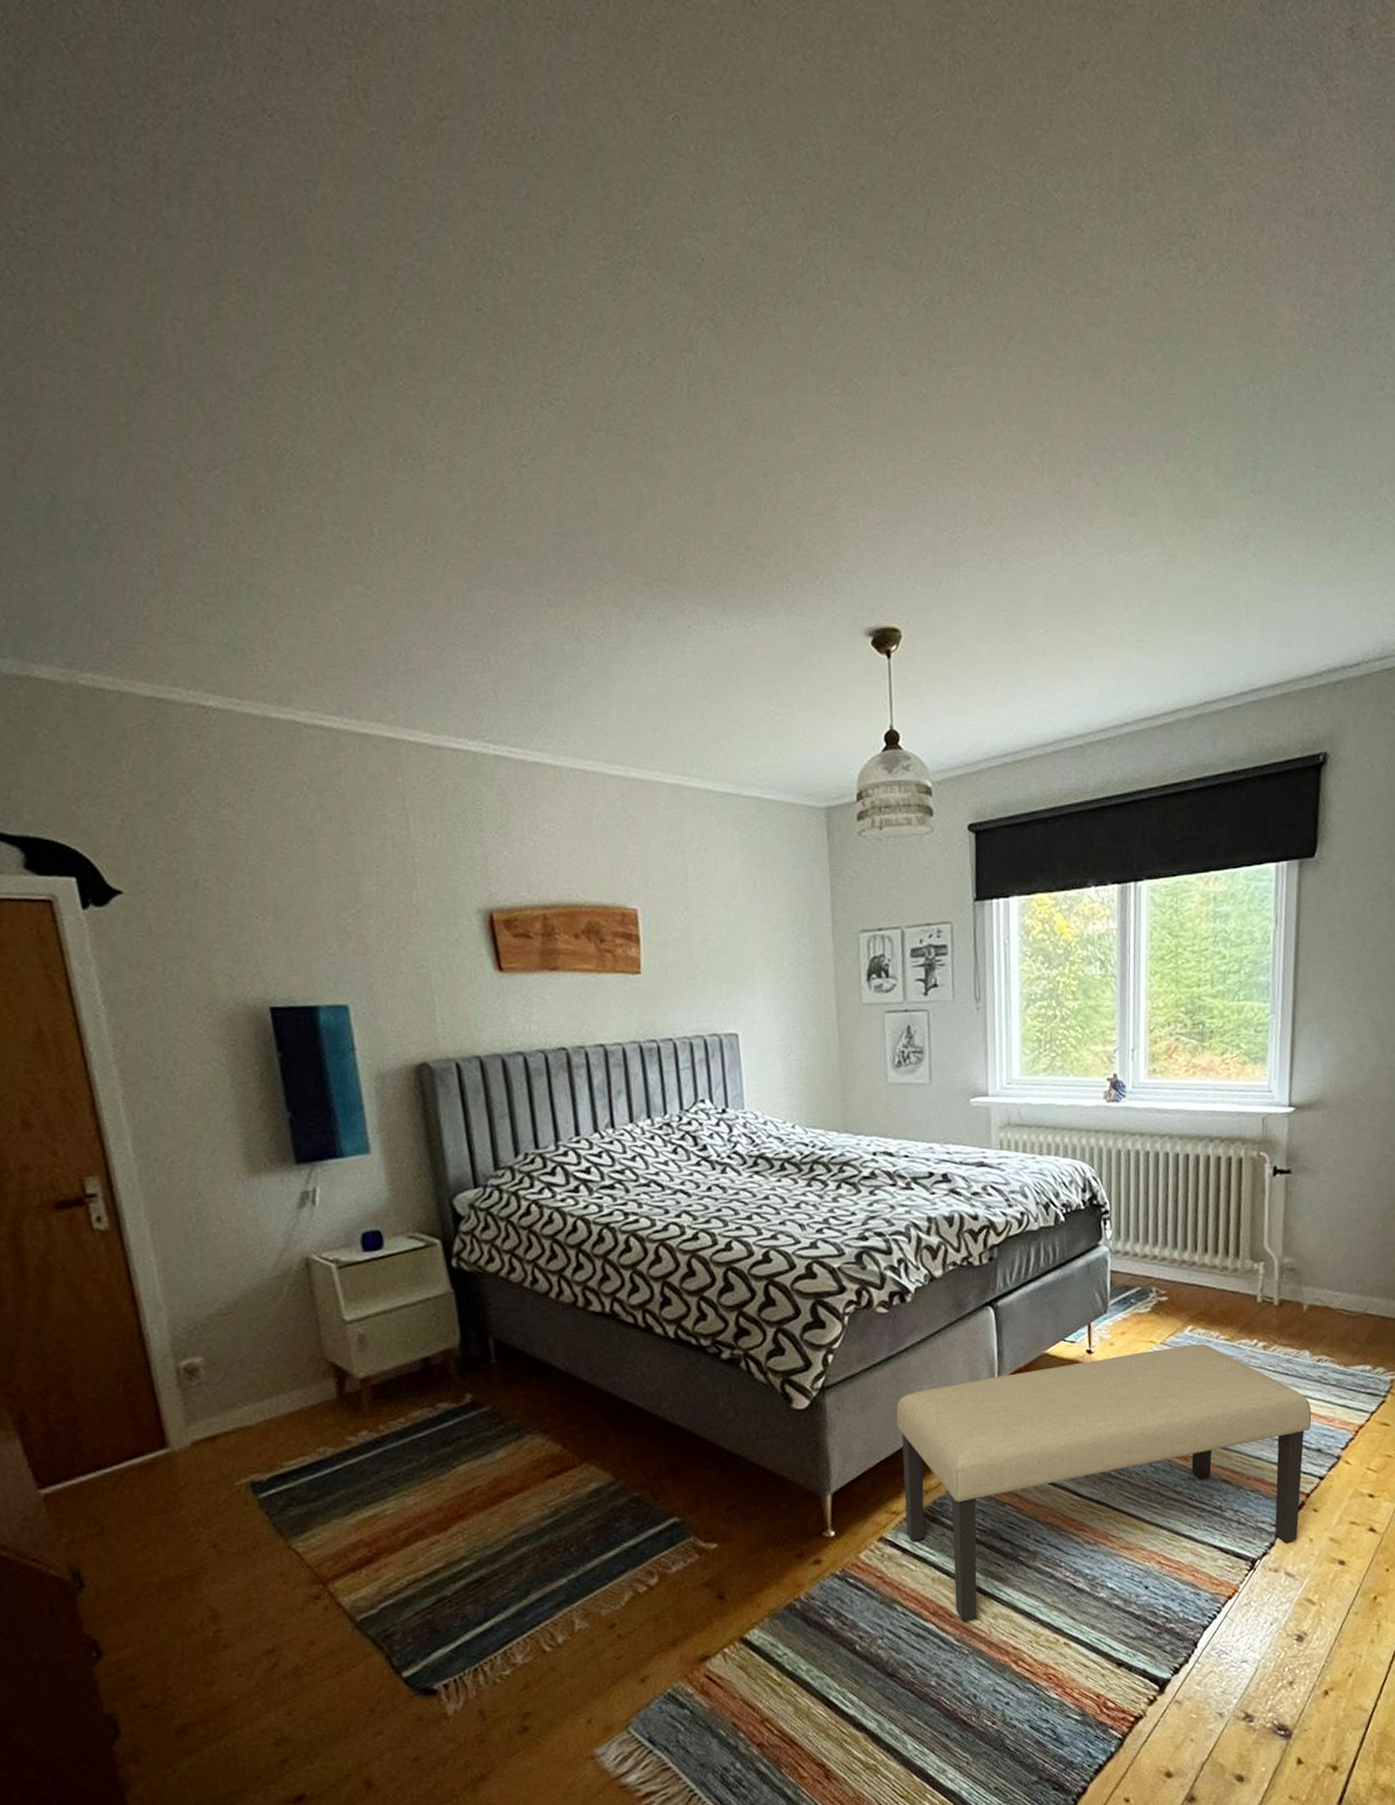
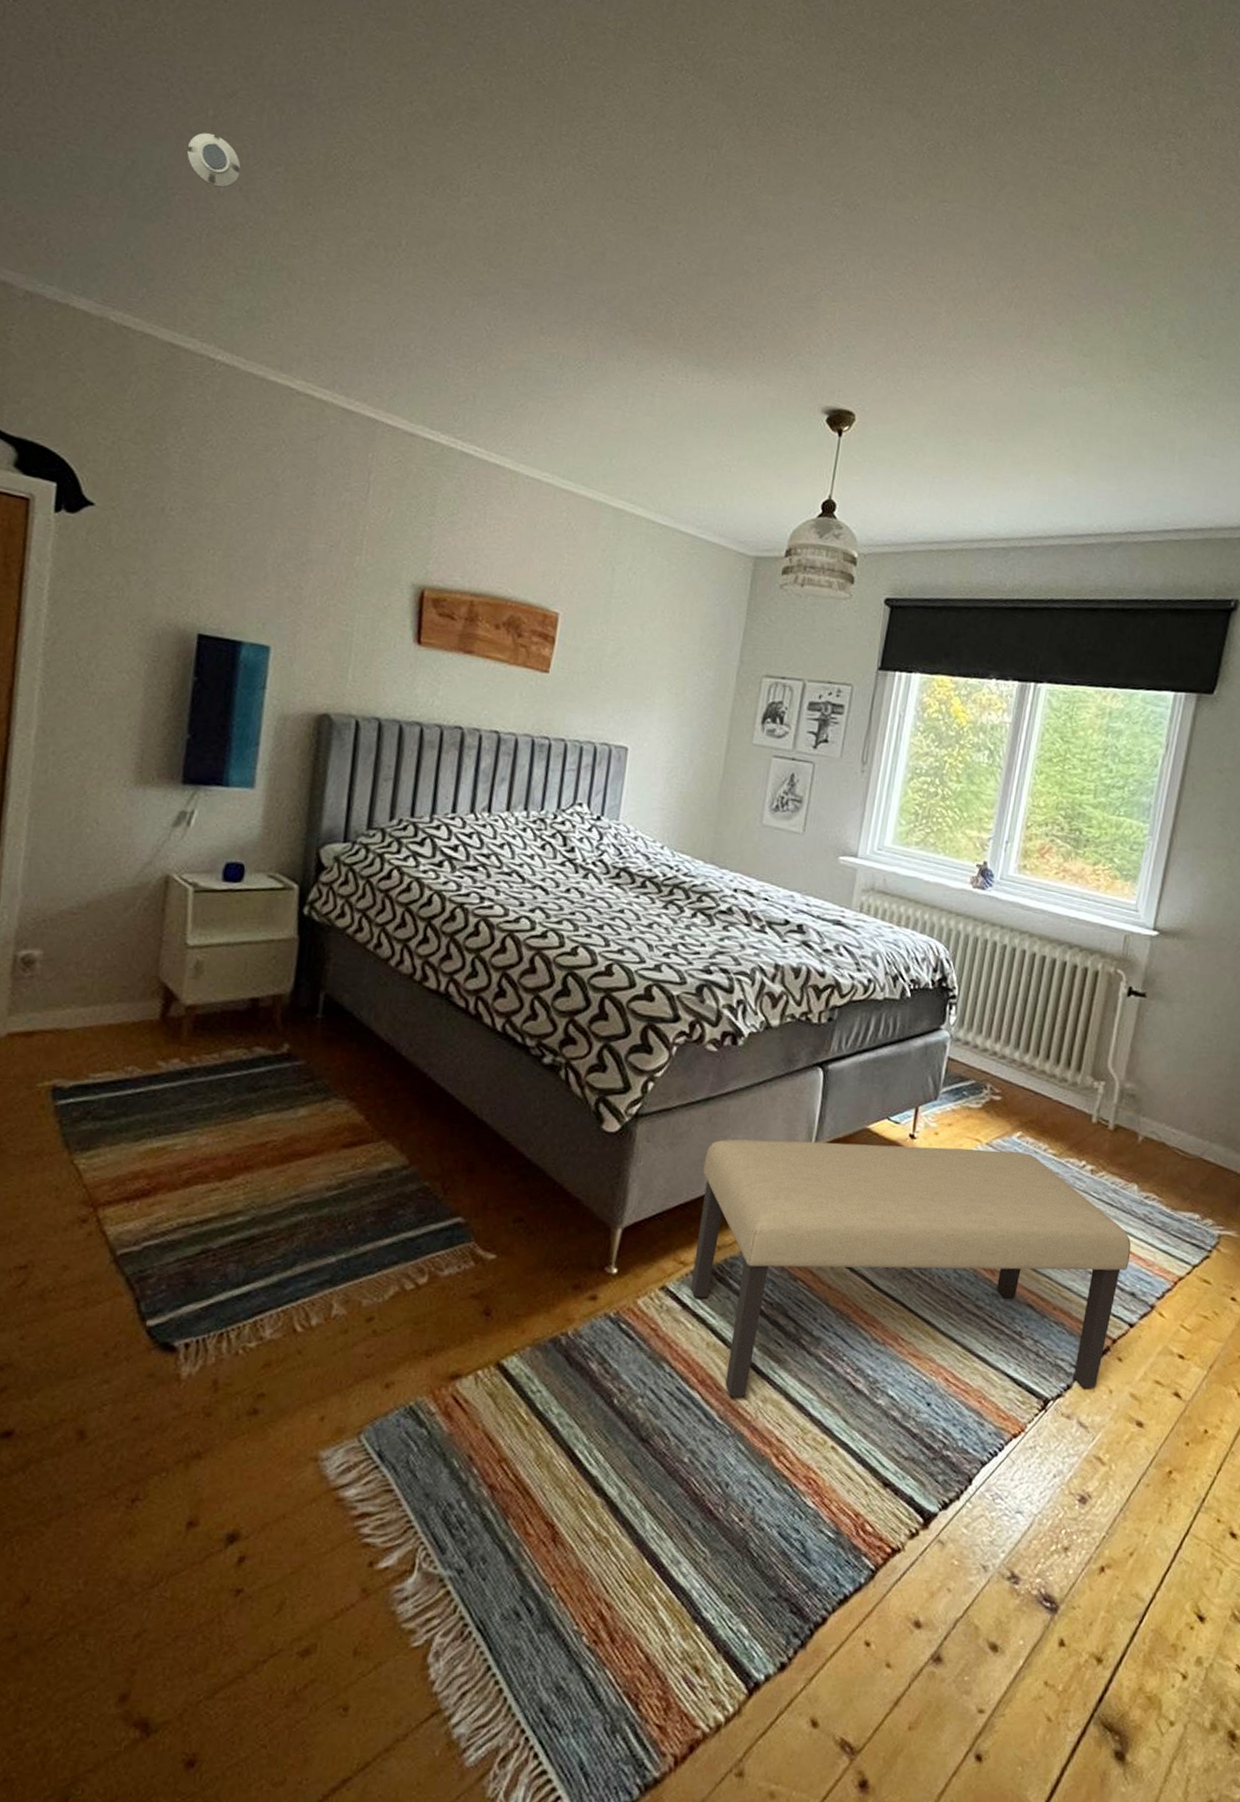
smoke detector: none [108,445,176,508] -> present [187,132,241,188]

